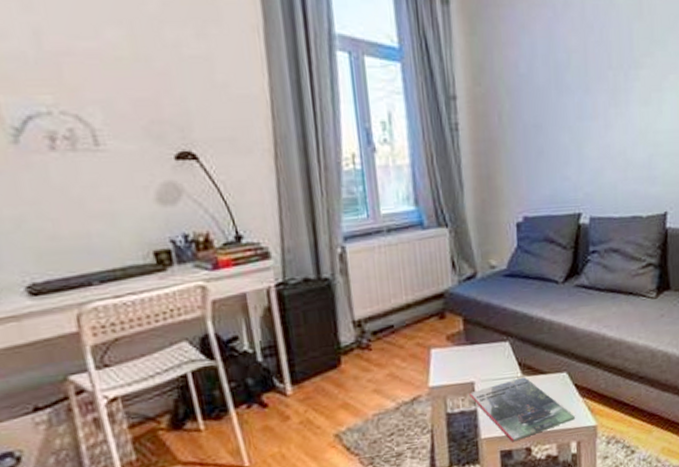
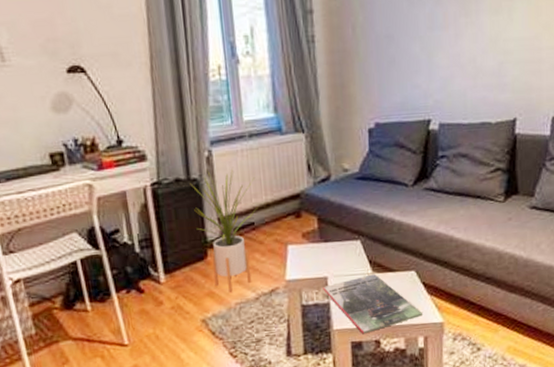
house plant: none [320,266,397,403] -> present [190,168,257,292]

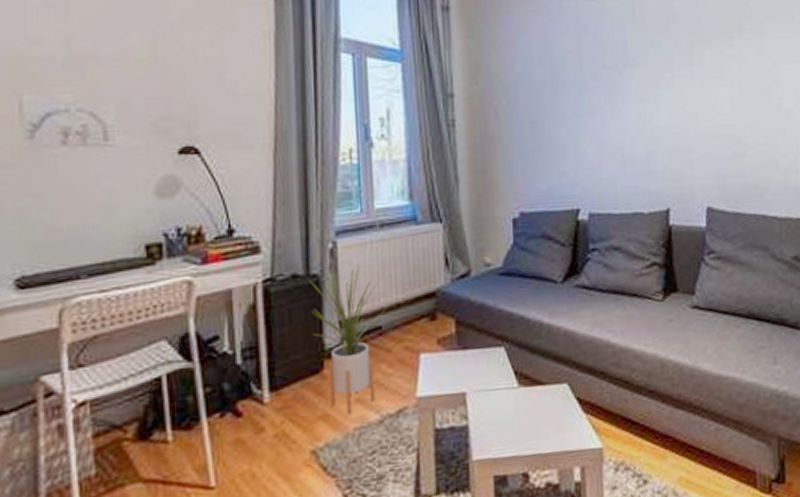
magazine: present [323,274,422,334] -> none [460,388,578,466]

